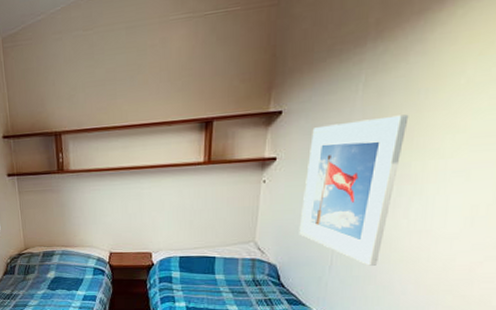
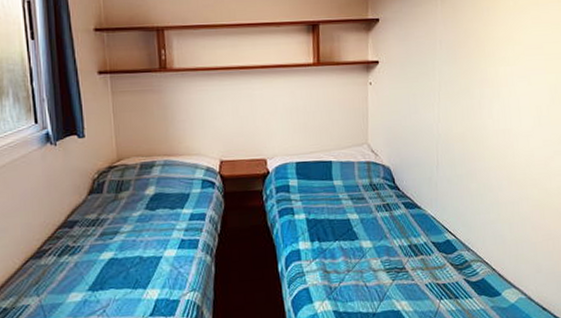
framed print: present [299,114,409,266] -> none [405,27,479,164]

